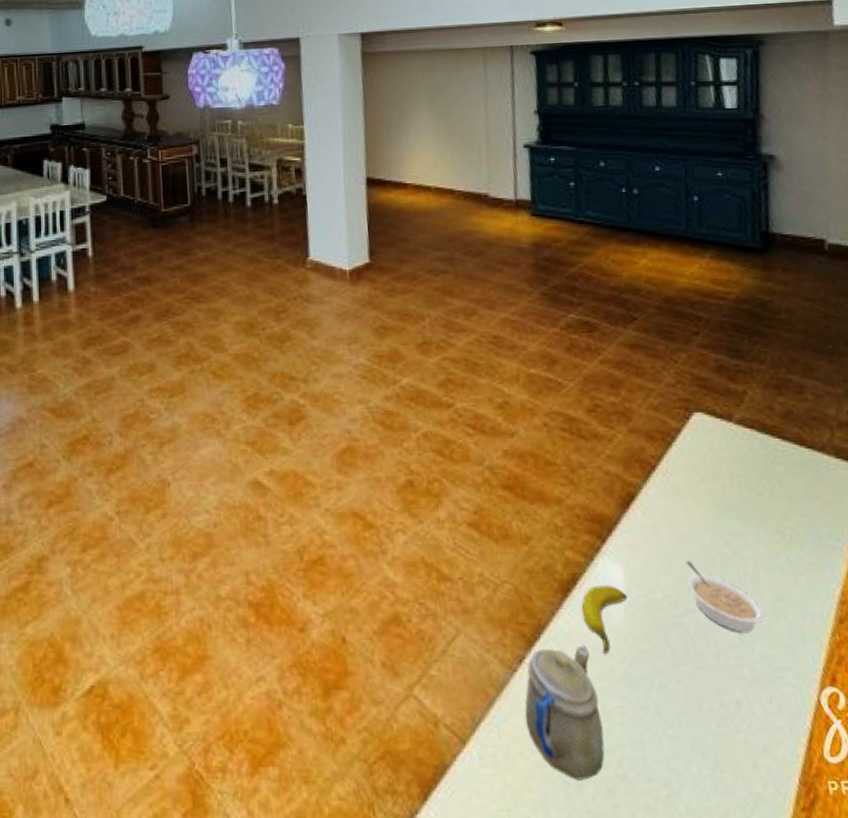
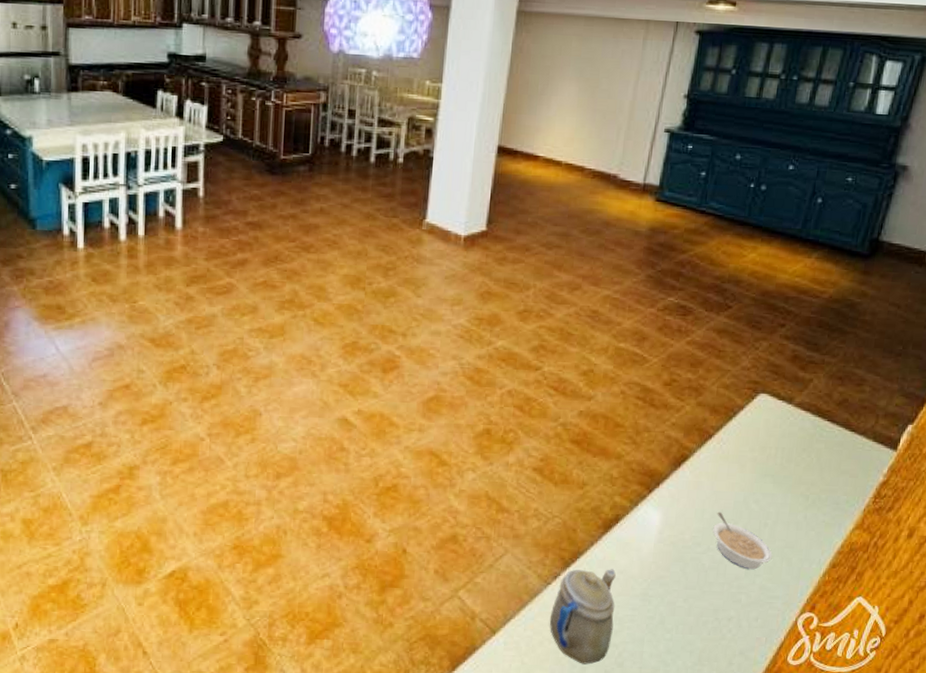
banana: present [581,585,628,654] -> none [617,525,660,576]

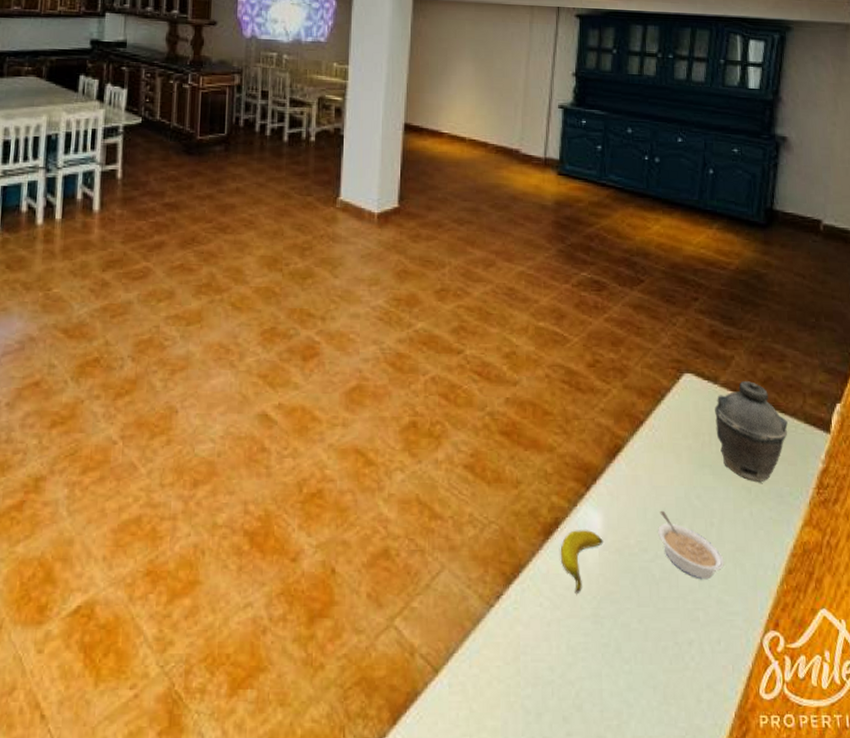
teapot: present [549,569,616,665] -> none [496,585,566,709]
banana: none [617,525,660,576] -> present [560,530,603,593]
kettle: none [783,402,856,491] -> present [715,381,788,482]

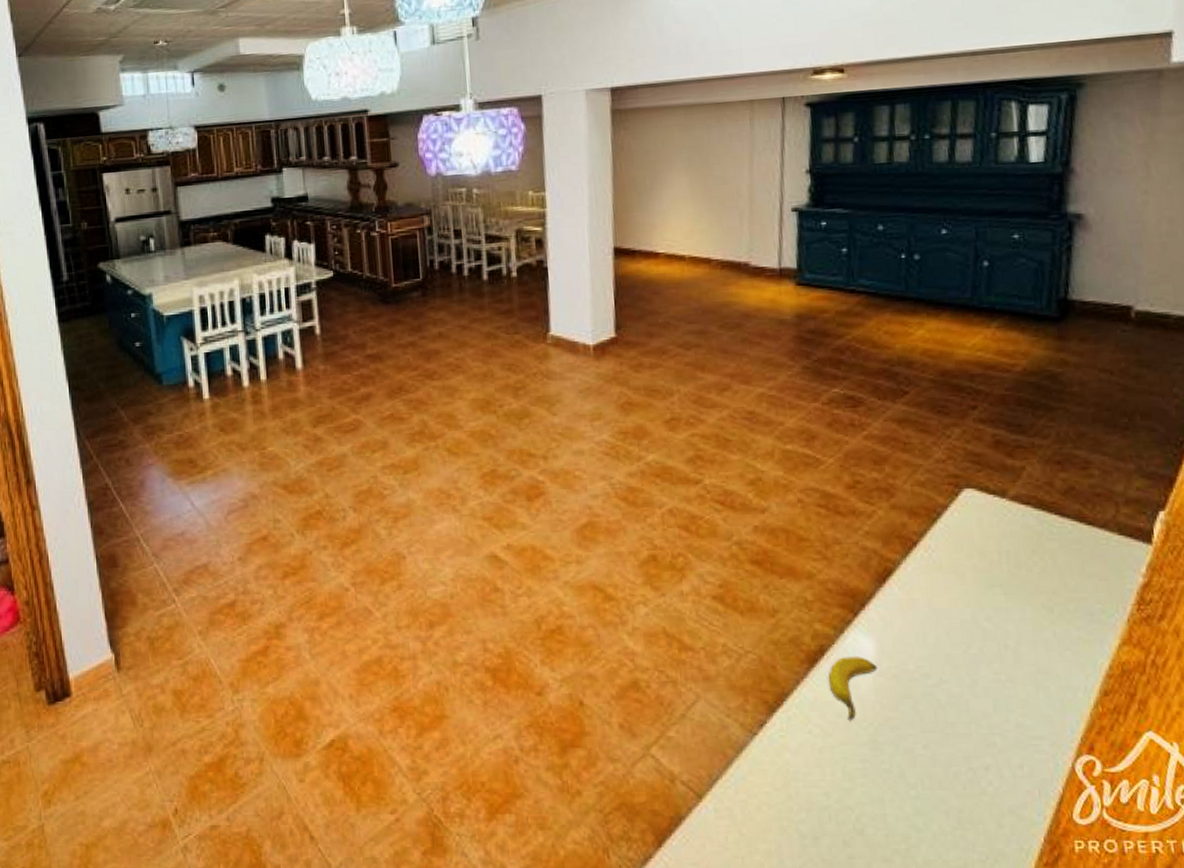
legume: present [658,510,724,580] -> none [941,634,1024,704]
kettle: present [715,381,788,482] -> none [1004,493,1097,600]

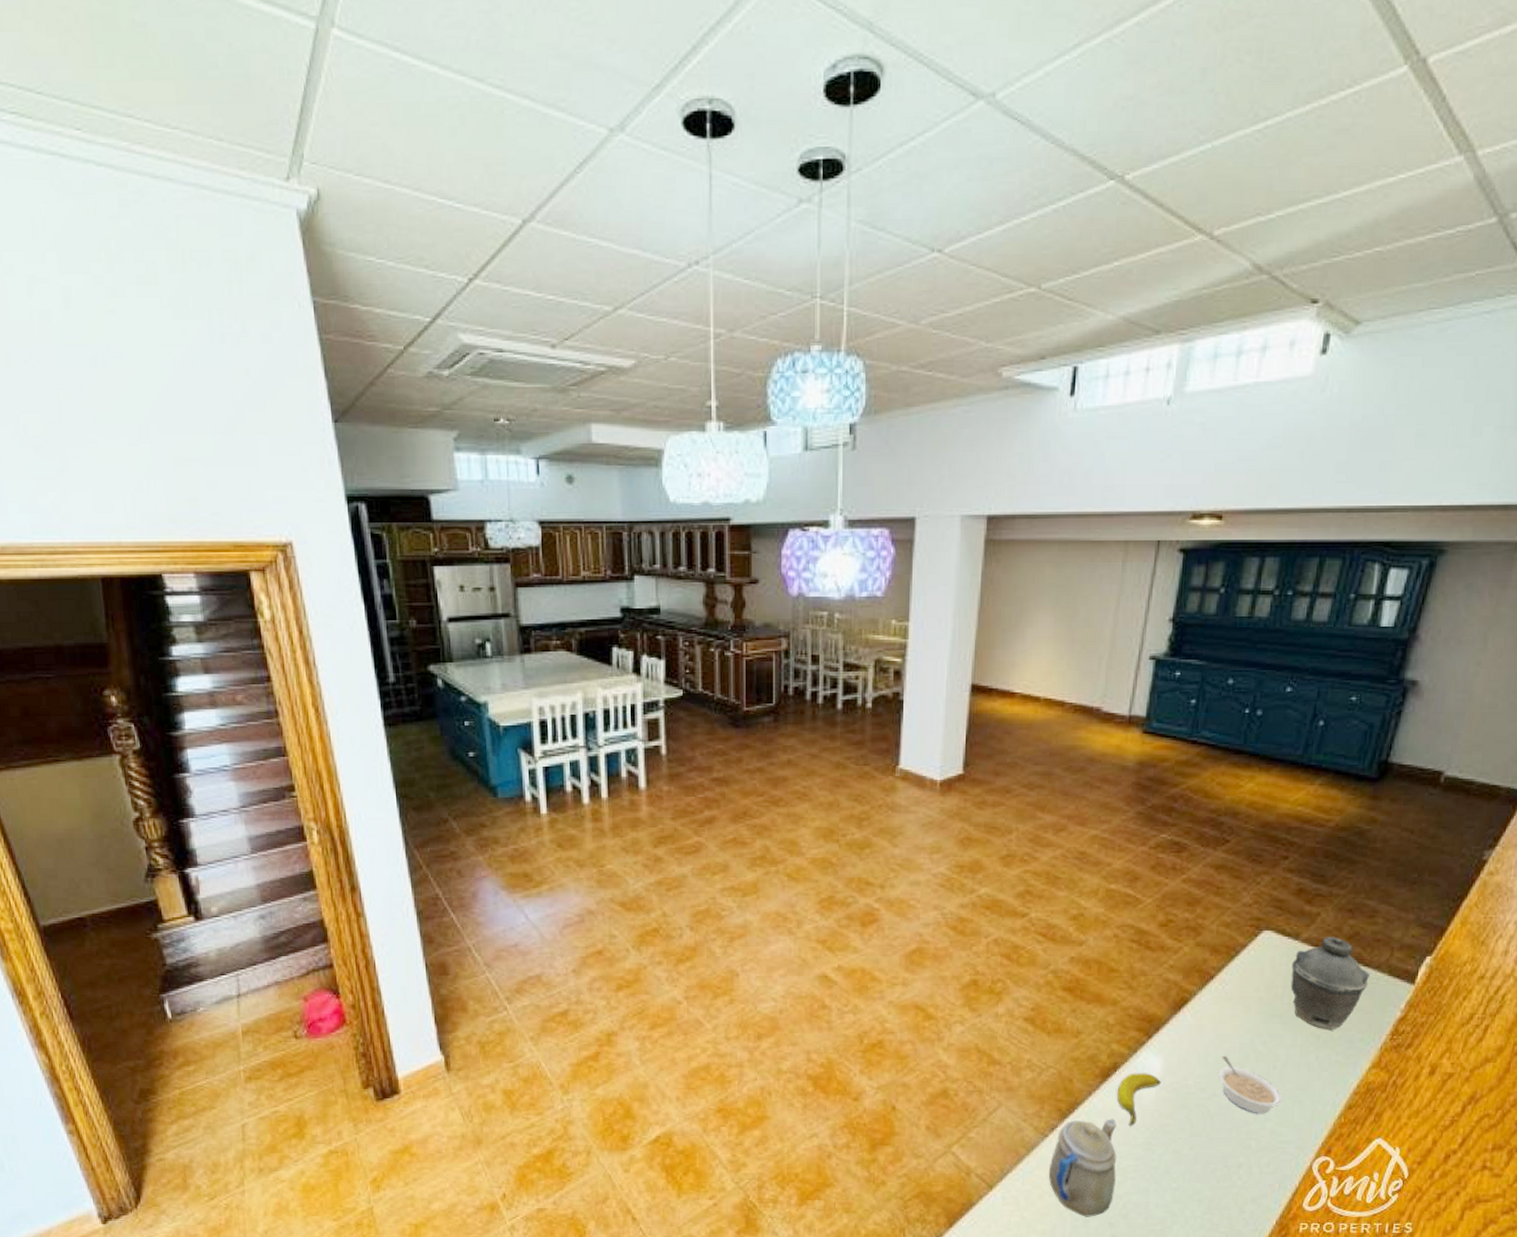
teapot: none [763,712,844,833] -> present [1048,1119,1117,1217]
legume: none [941,634,1024,704] -> present [1218,1055,1283,1114]
kettle: none [1004,493,1097,600] -> present [1290,937,1370,1029]

